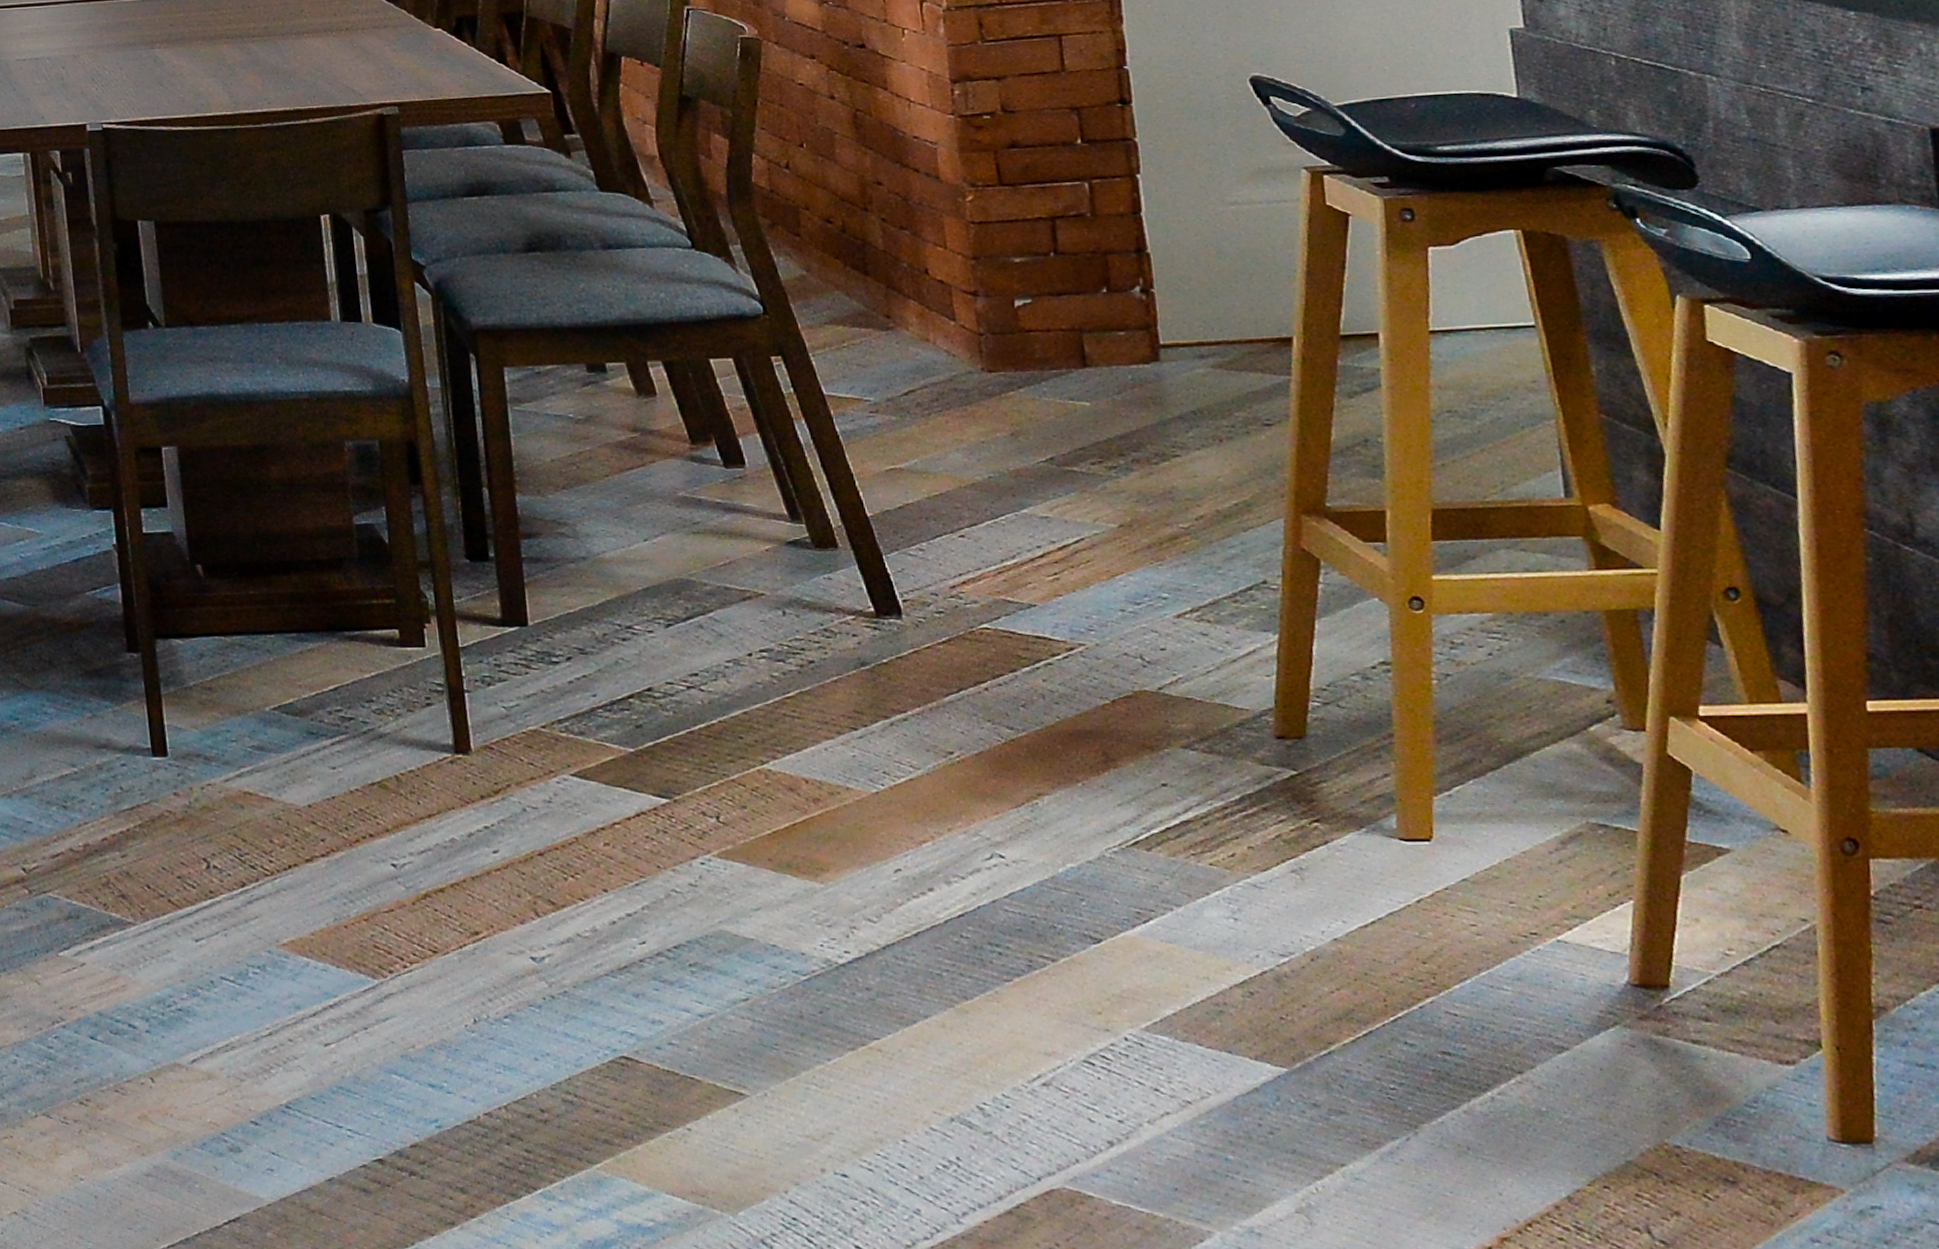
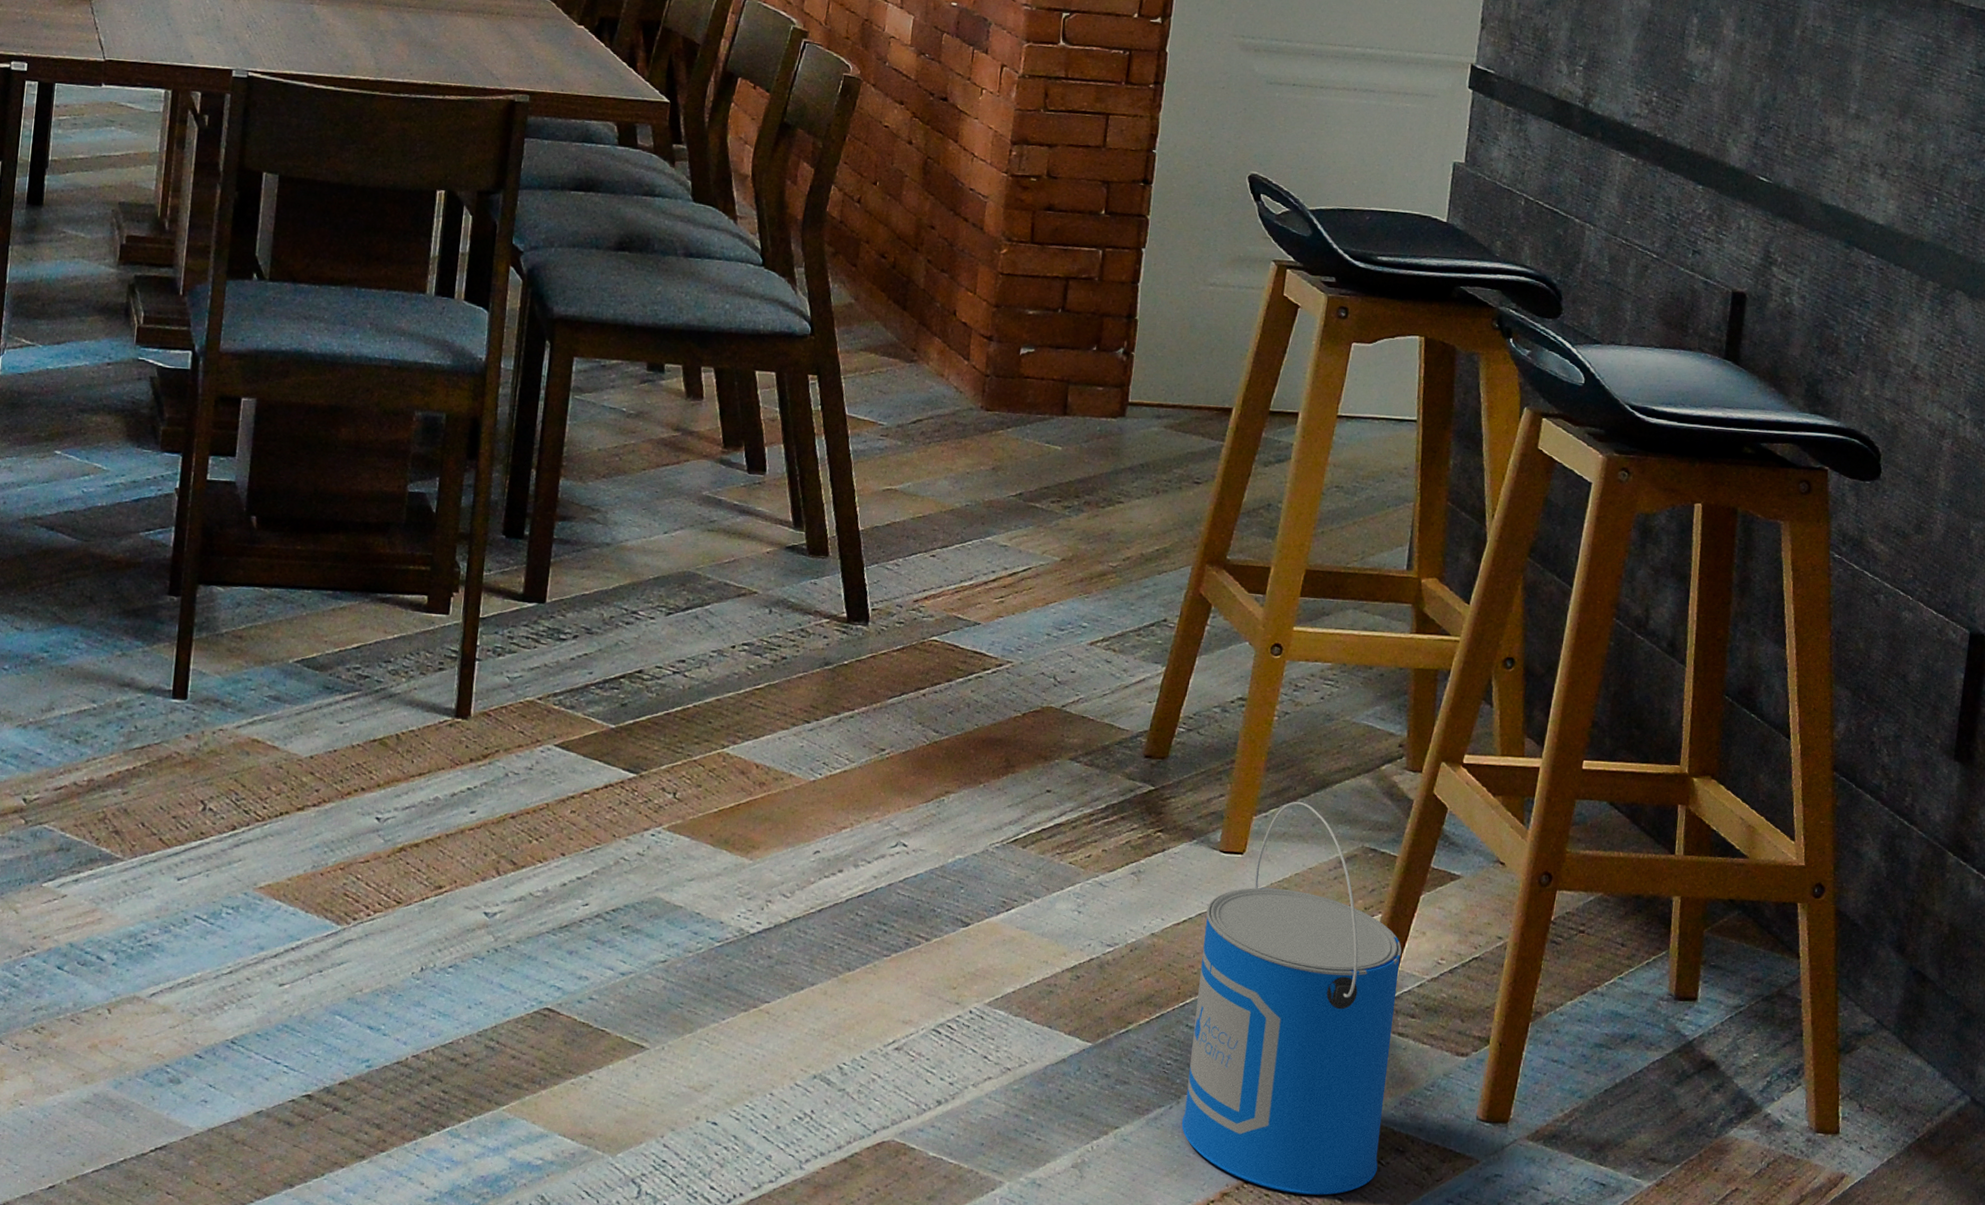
bucket: none [1398,776,1704,1237] -> present [1181,802,1402,1195]

